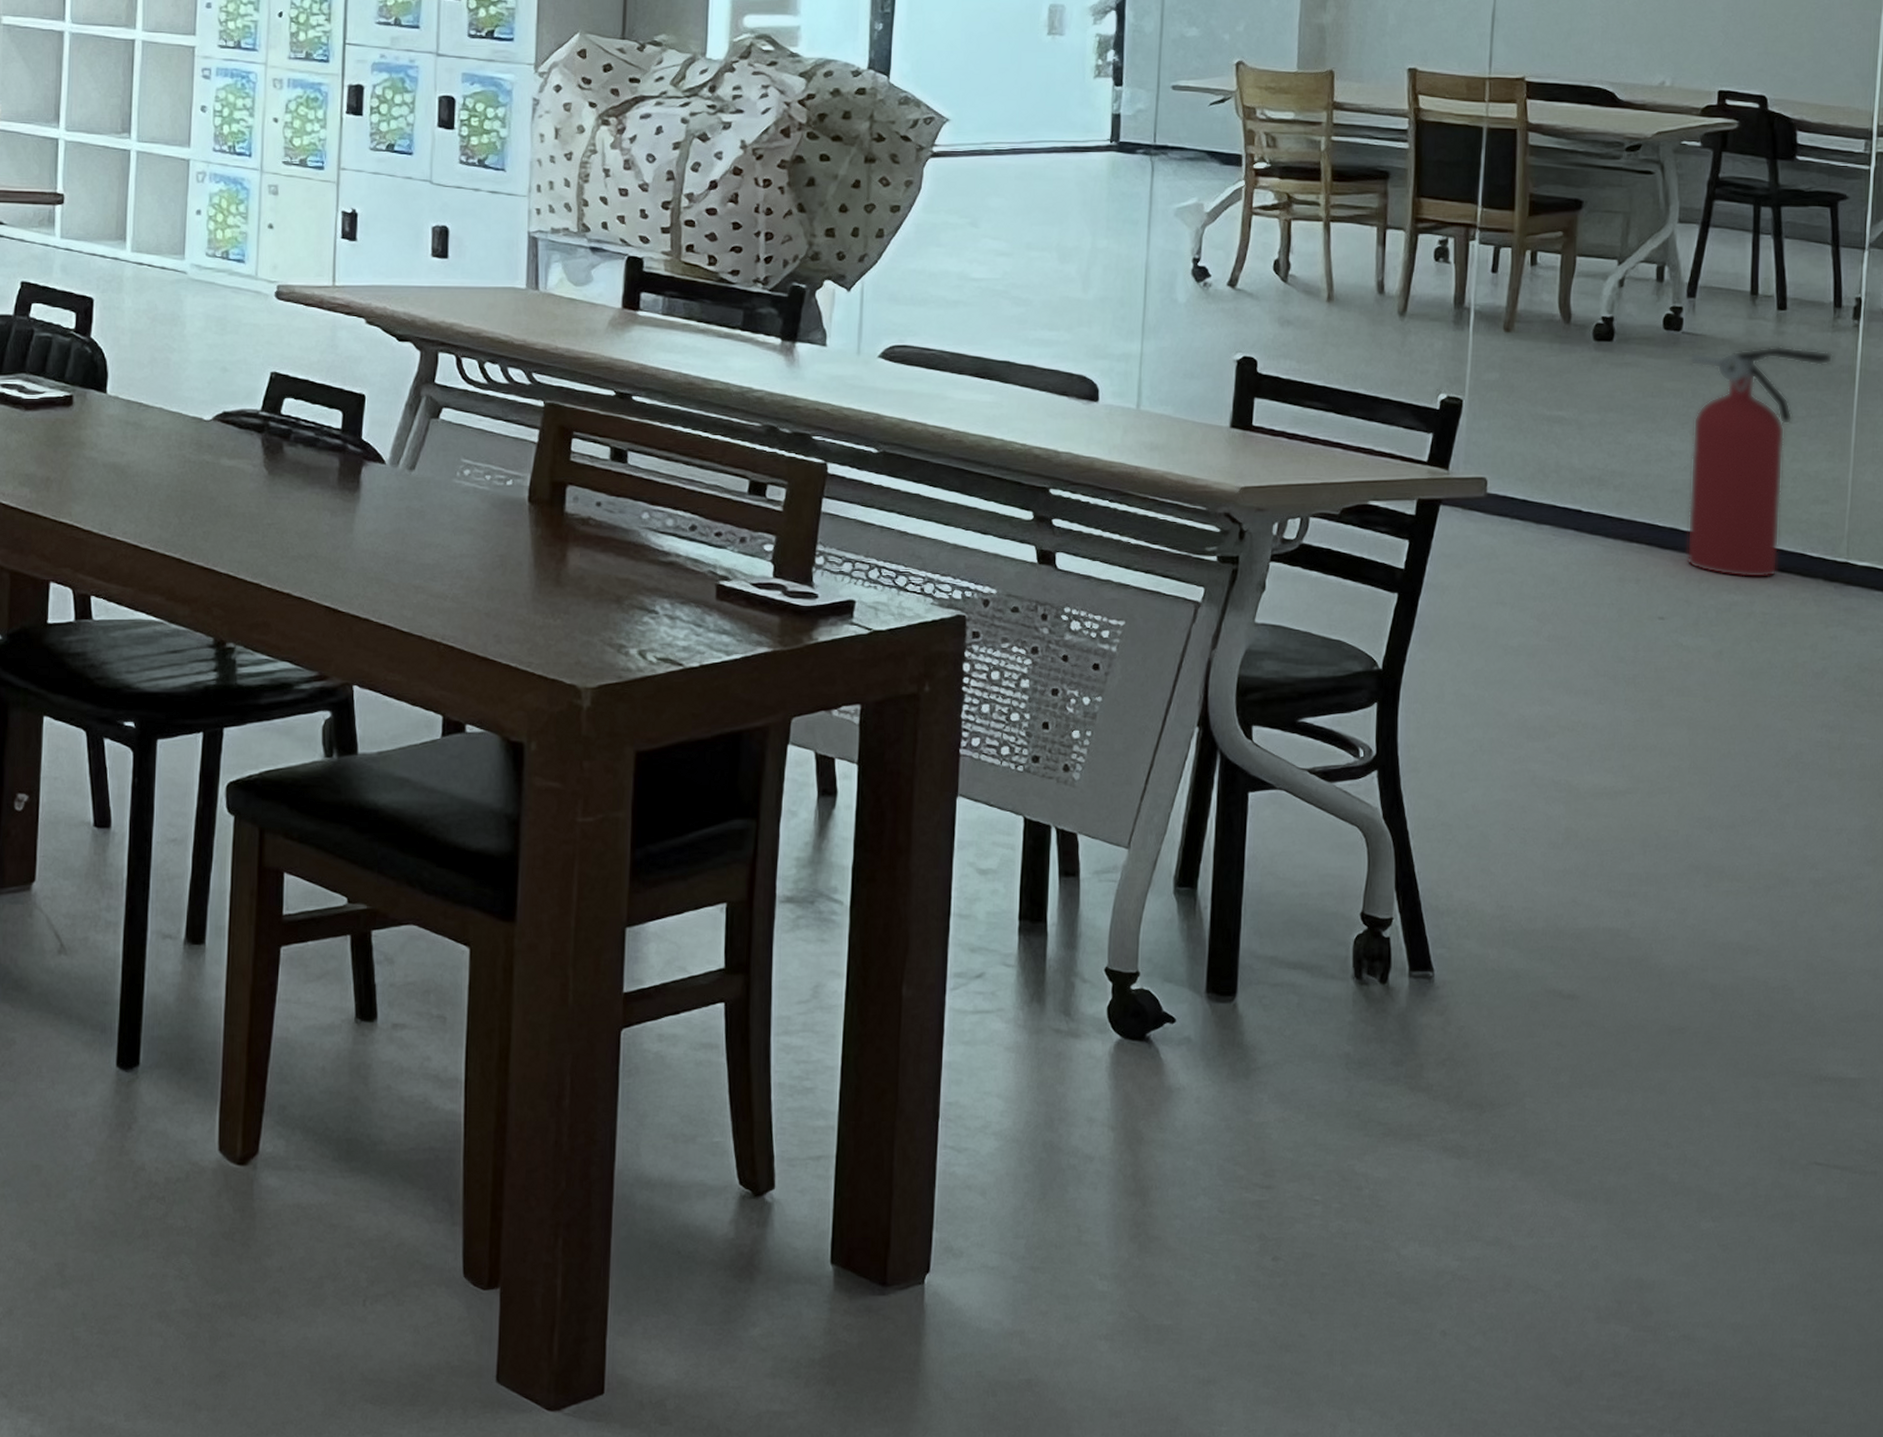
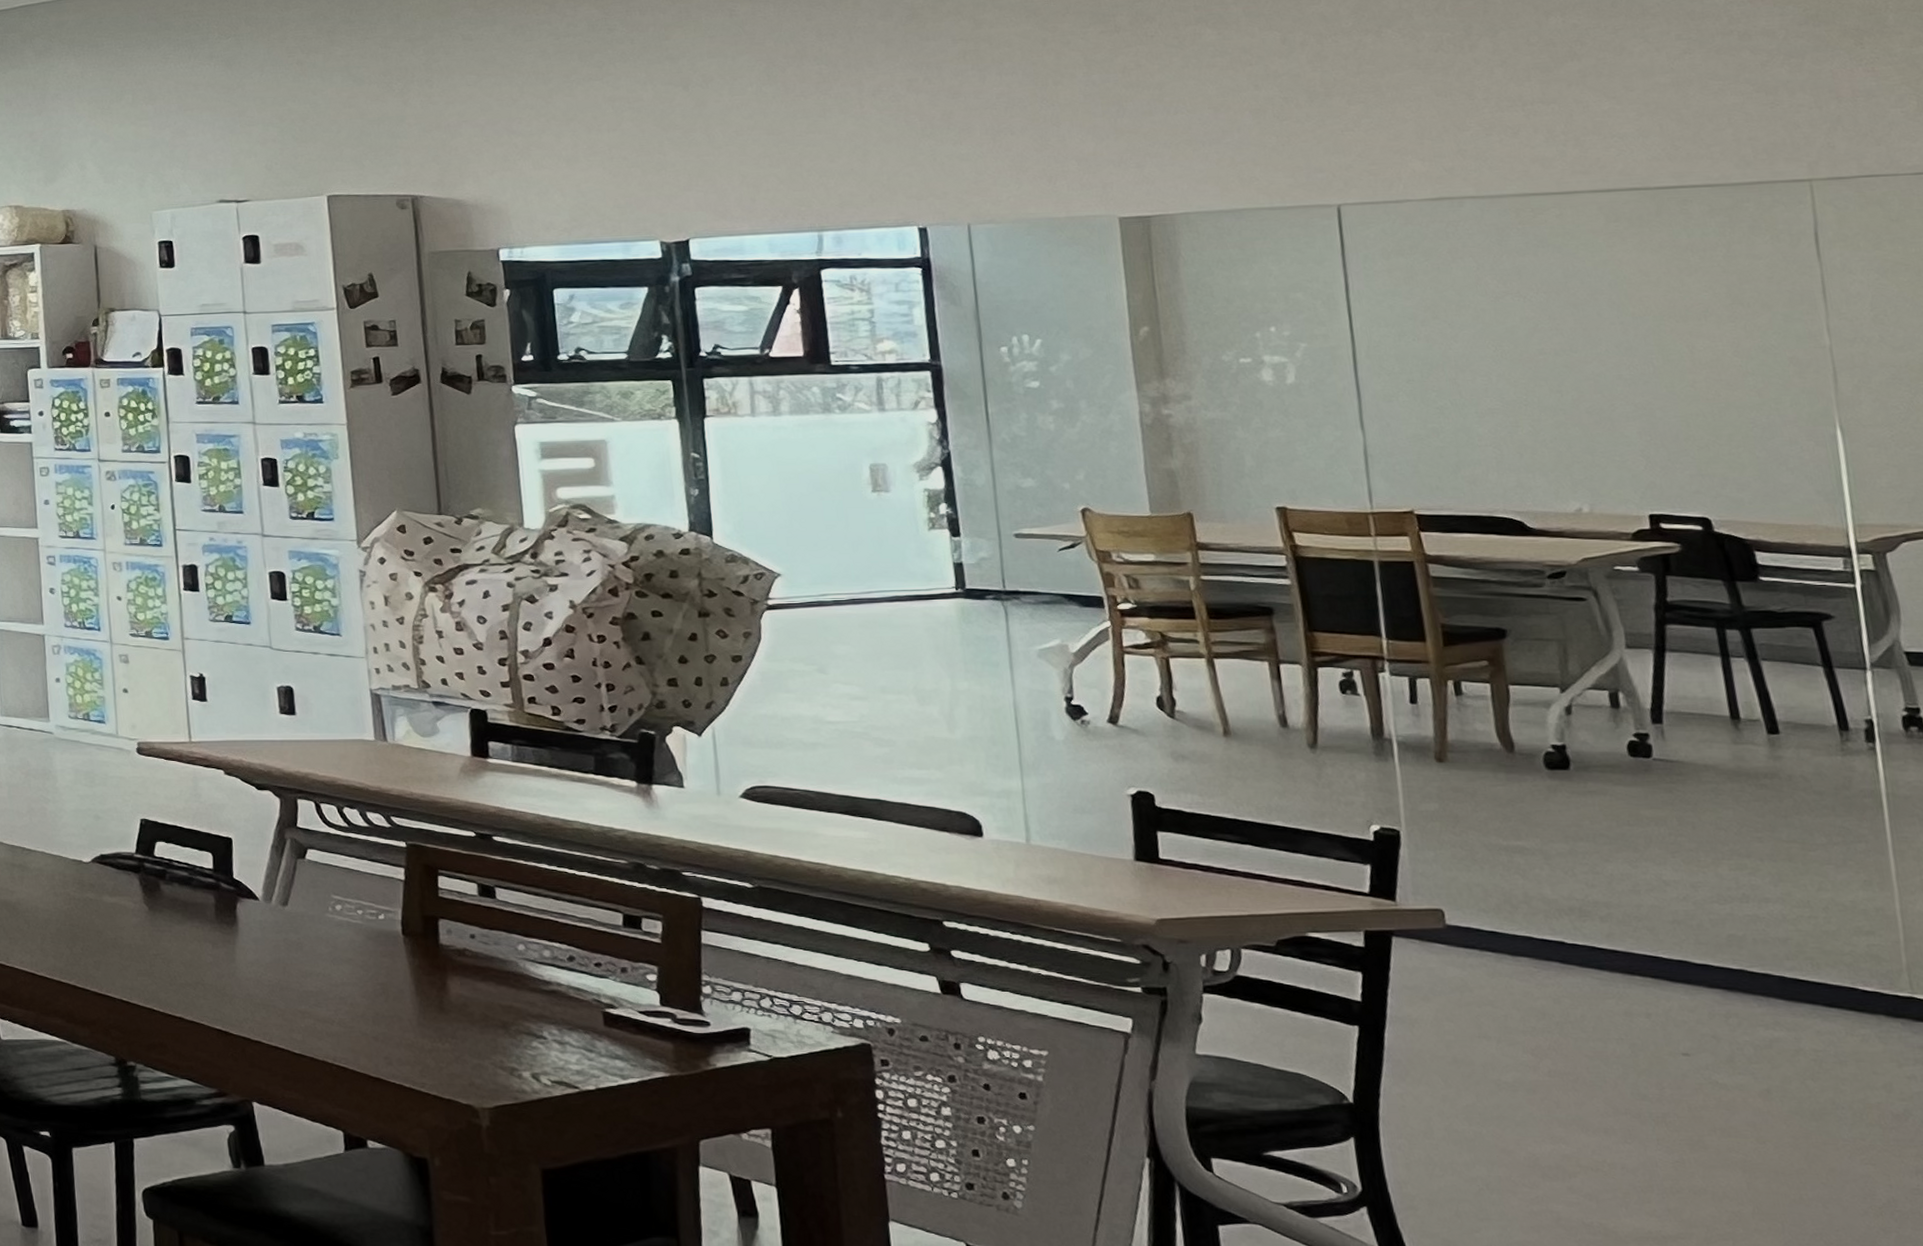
fire extinguisher: present [1686,345,1833,578] -> none [1667,770,1849,1014]

